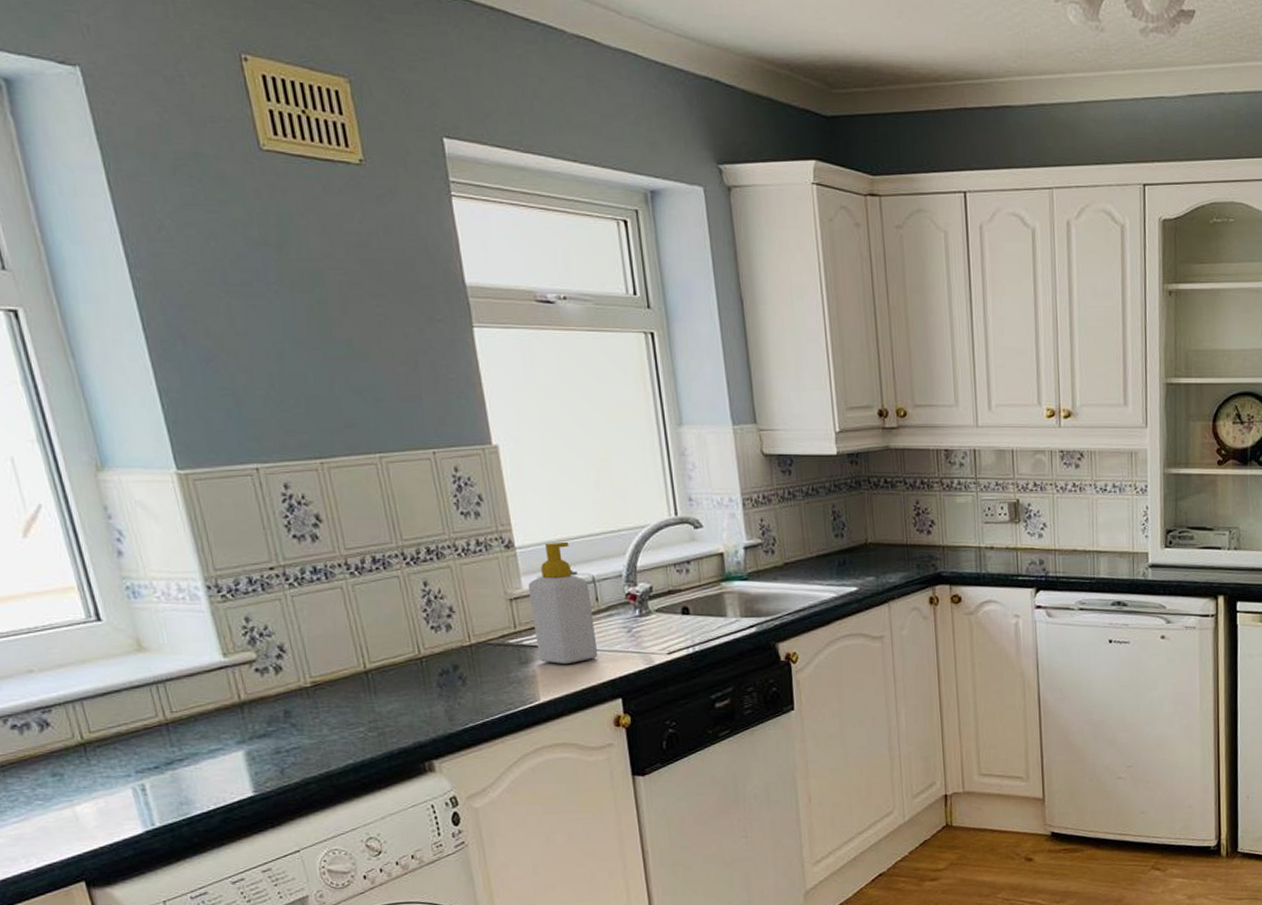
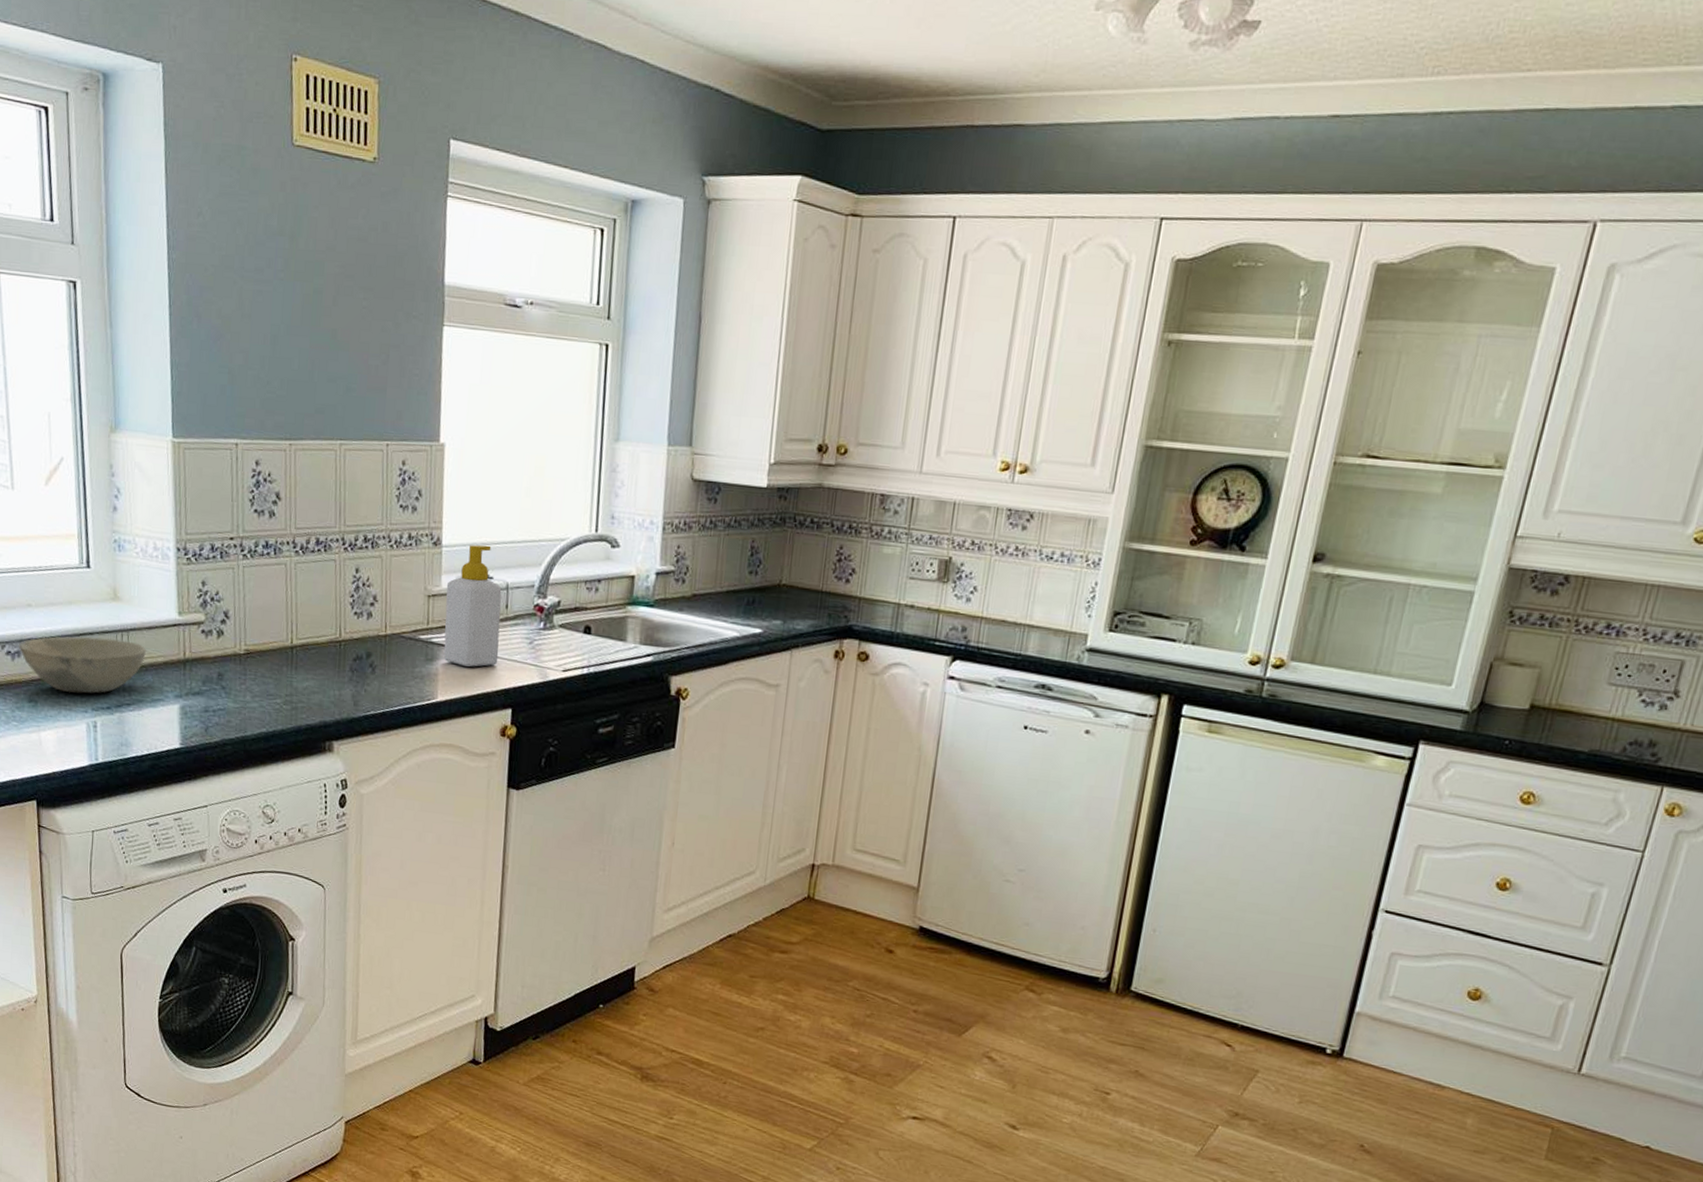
bowl: none [25,692,192,758] -> present [18,636,147,694]

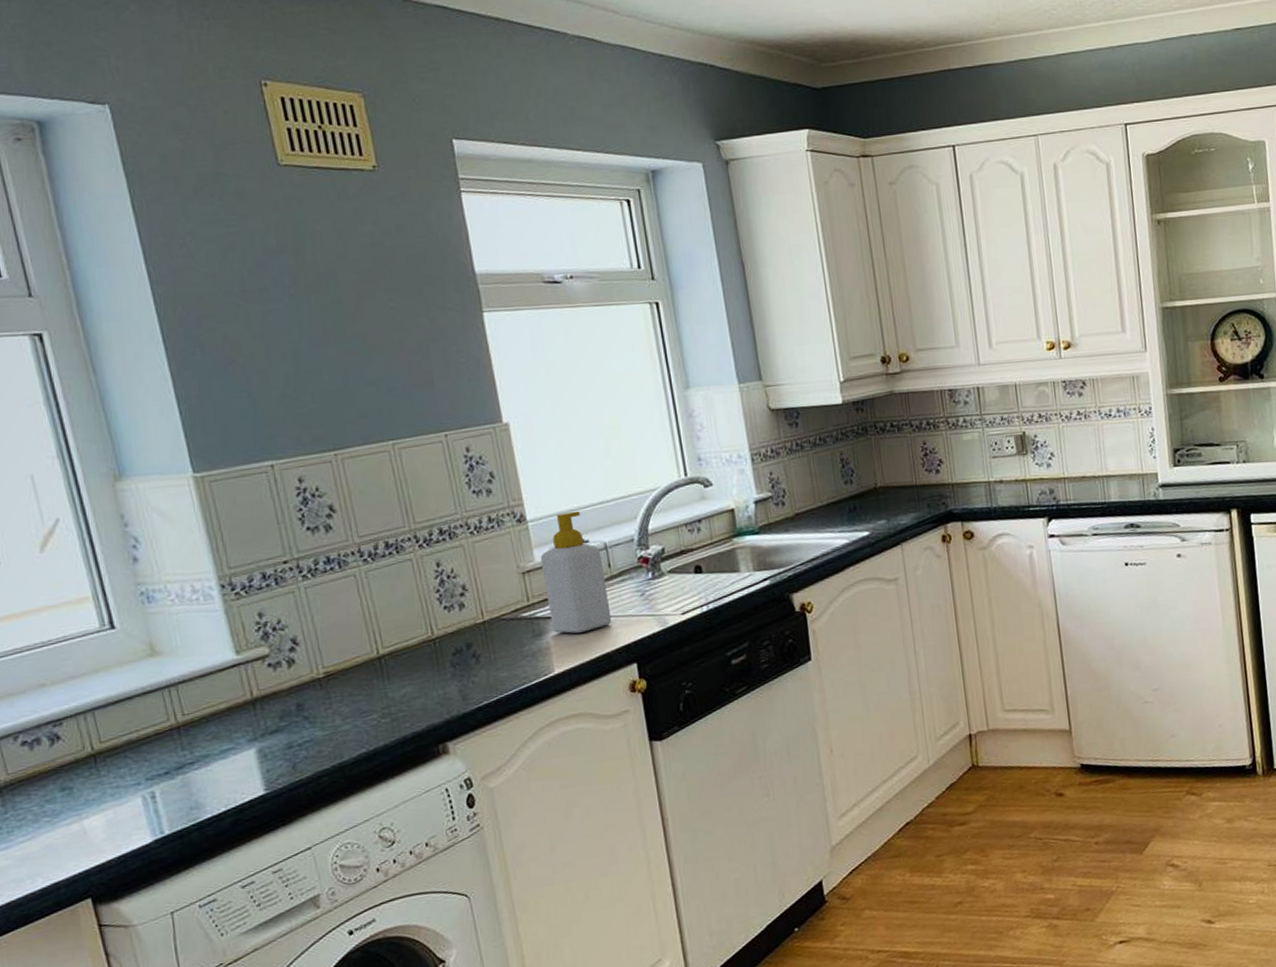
bowl: present [18,636,147,694] -> none [35,695,204,769]

